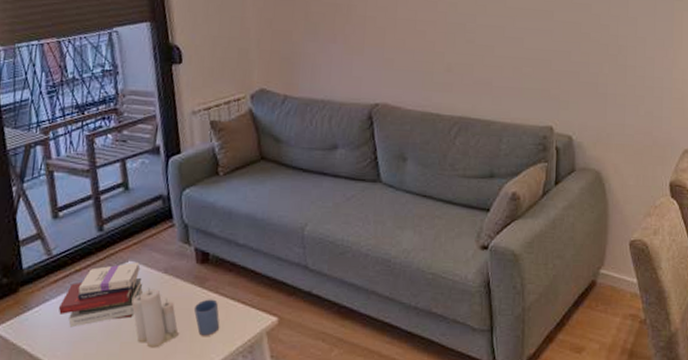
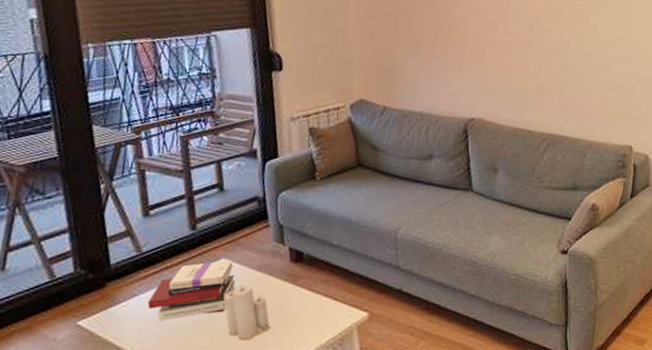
mug: present [193,299,220,336] -> none [286,295,312,330]

